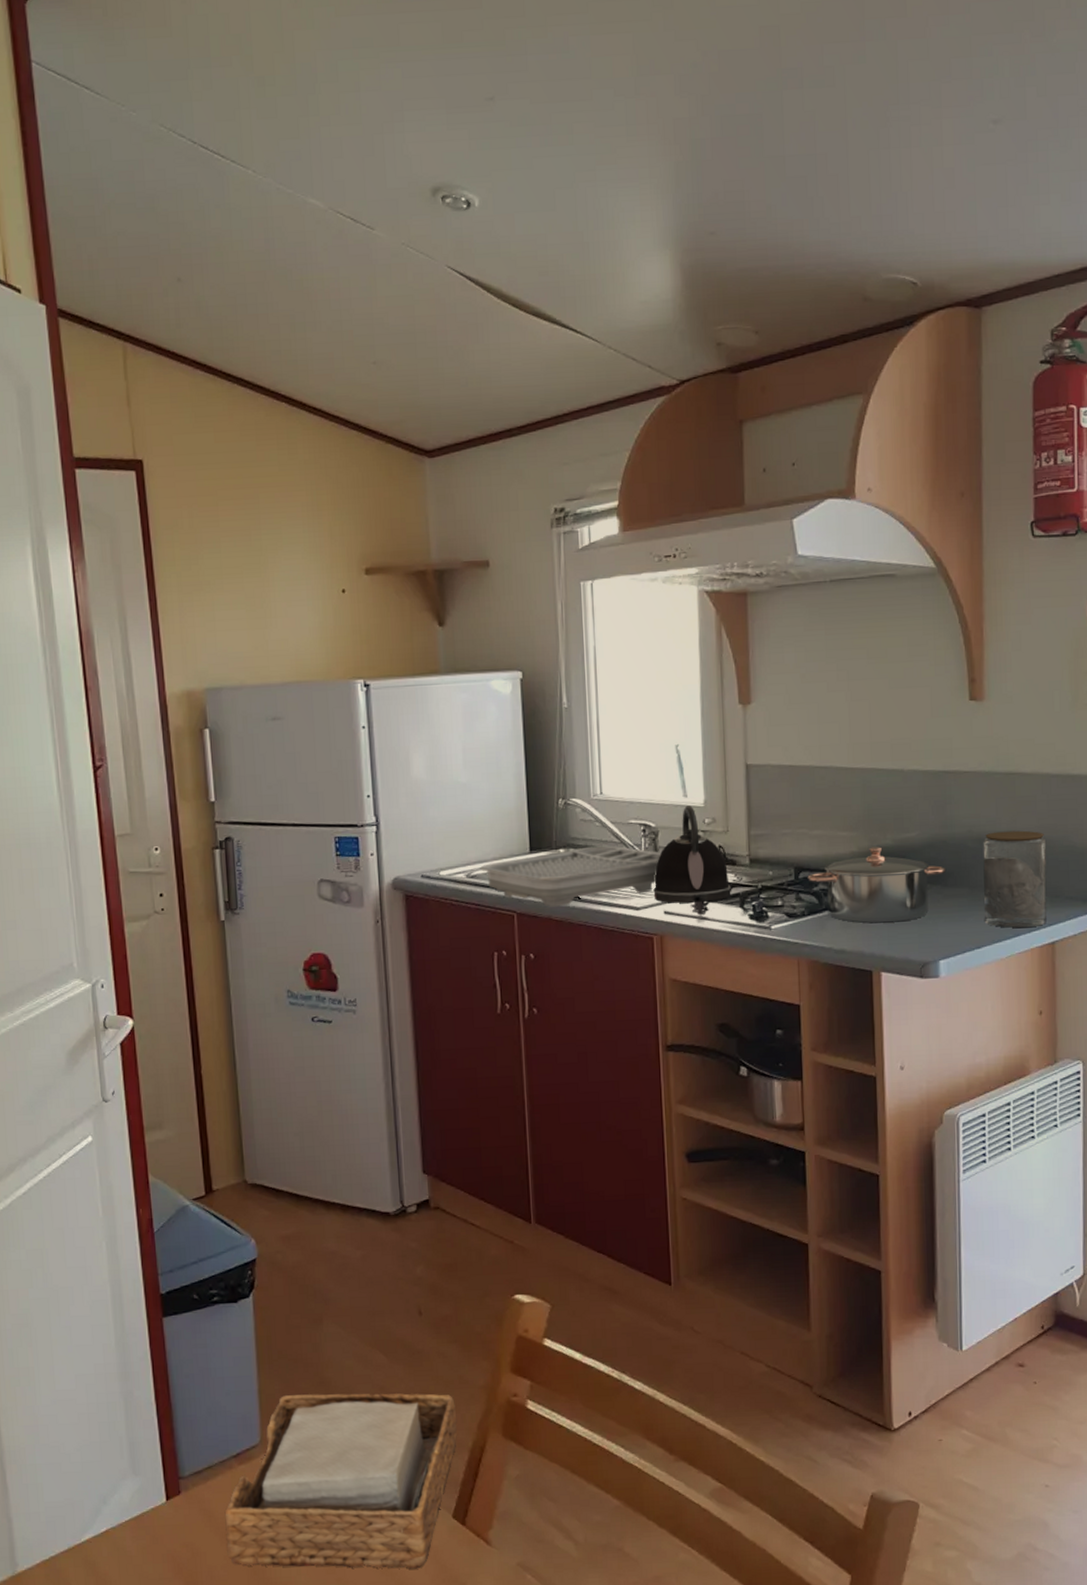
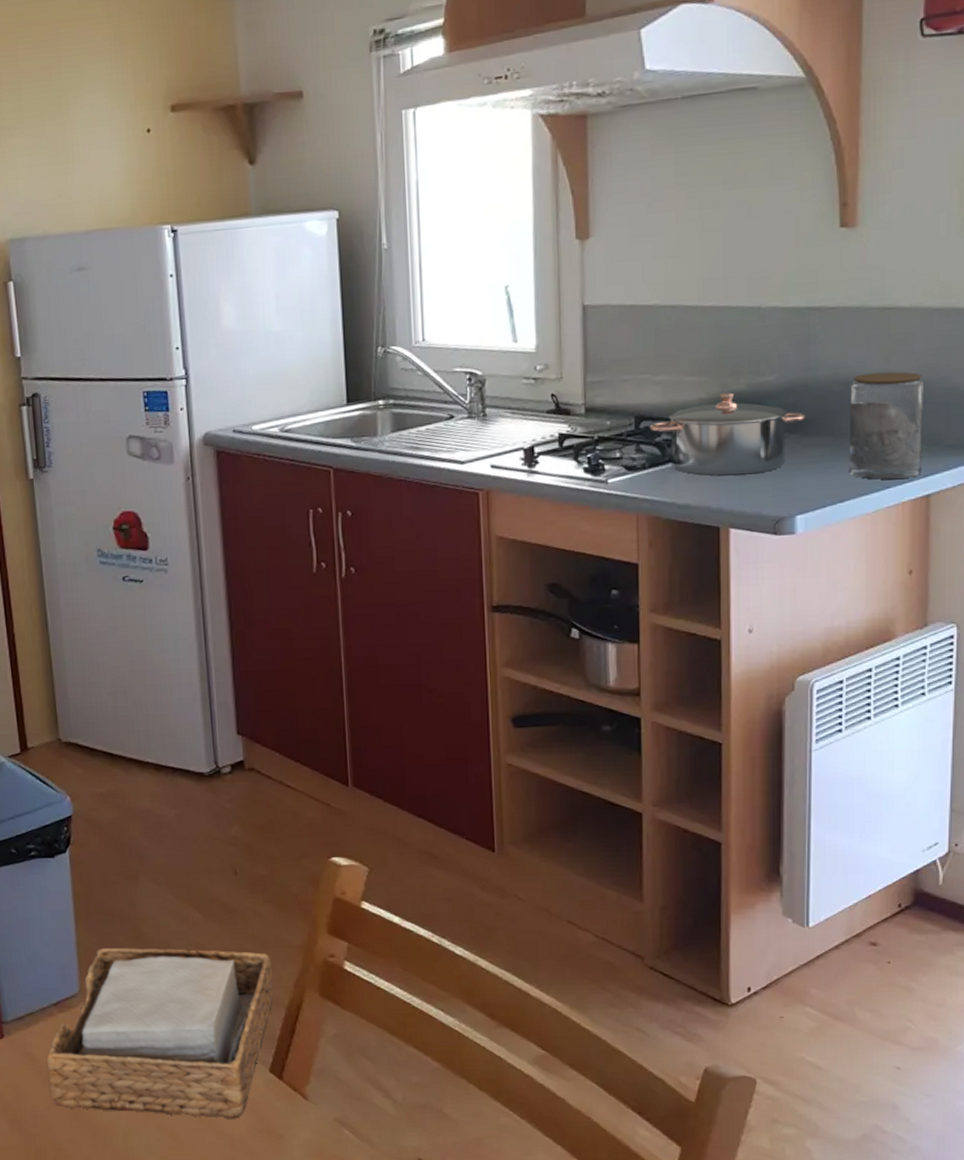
dish rack: present [480,845,662,907] -> none [294,396,489,462]
kettle: present [653,805,731,904] -> none [479,351,564,457]

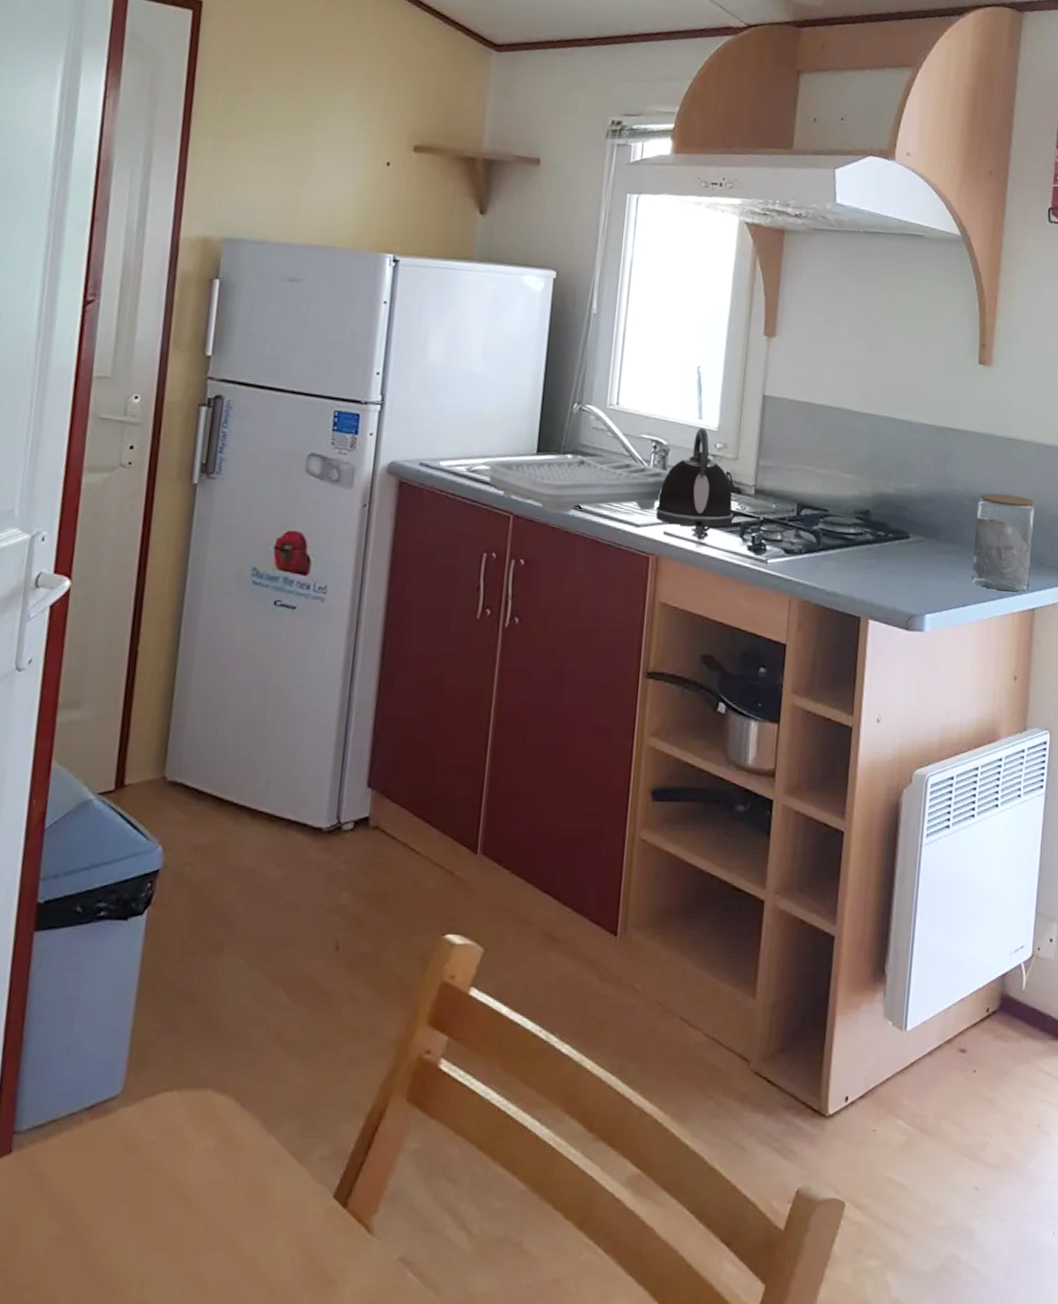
napkin holder: present [46,947,274,1119] -> none [54,1035,359,1260]
dish rack: none [294,396,489,462] -> present [482,456,670,514]
kettle: none [479,351,564,457] -> present [655,428,734,528]
cooking pot: present [649,392,807,476] -> none [809,493,941,571]

